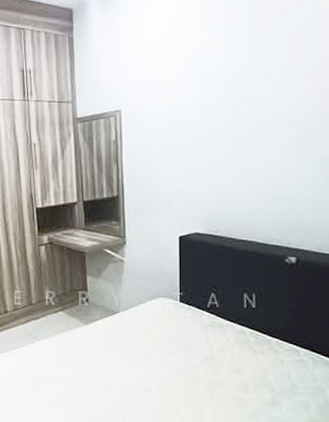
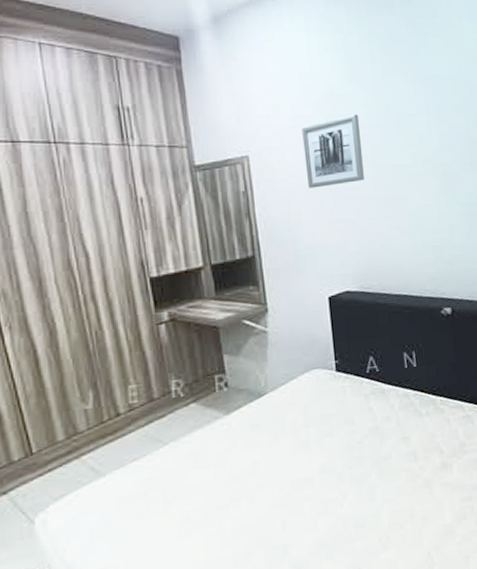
wall art: none [169,72,223,140] -> present [302,114,364,188]

